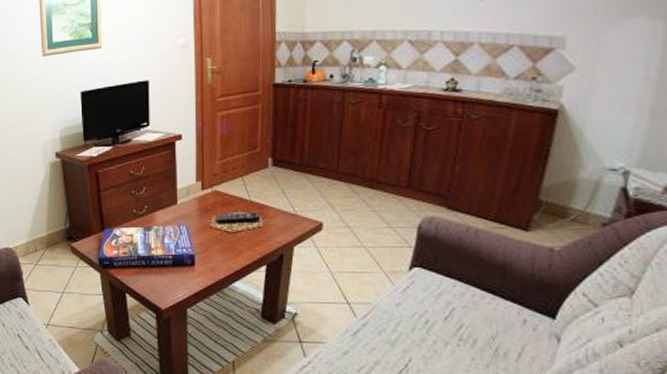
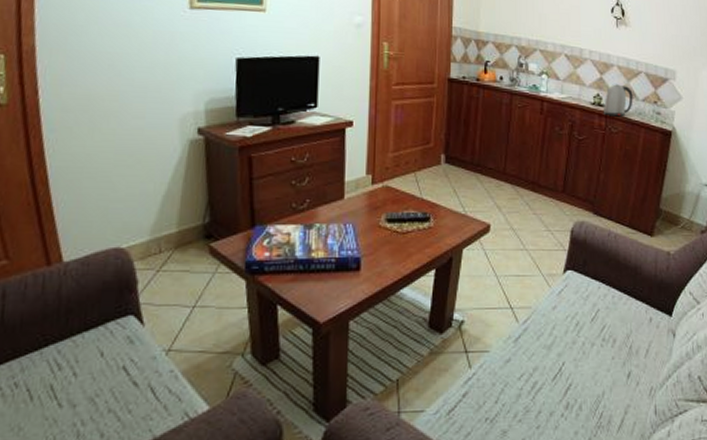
kettle: none [459,64,502,102] -> present [603,84,633,117]

